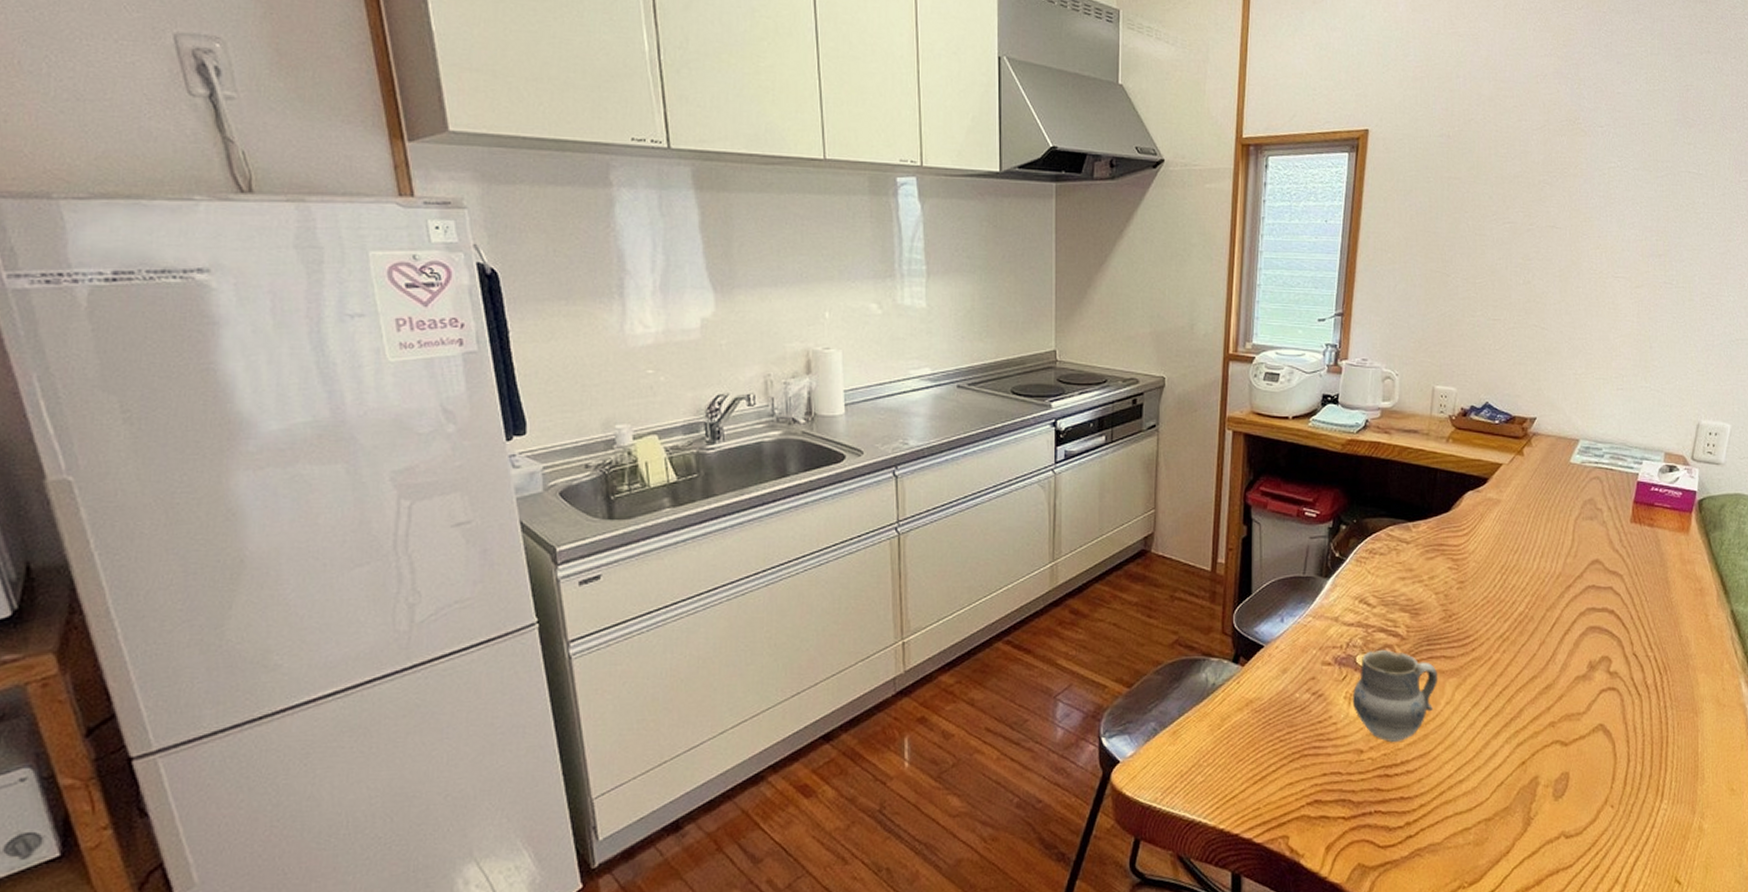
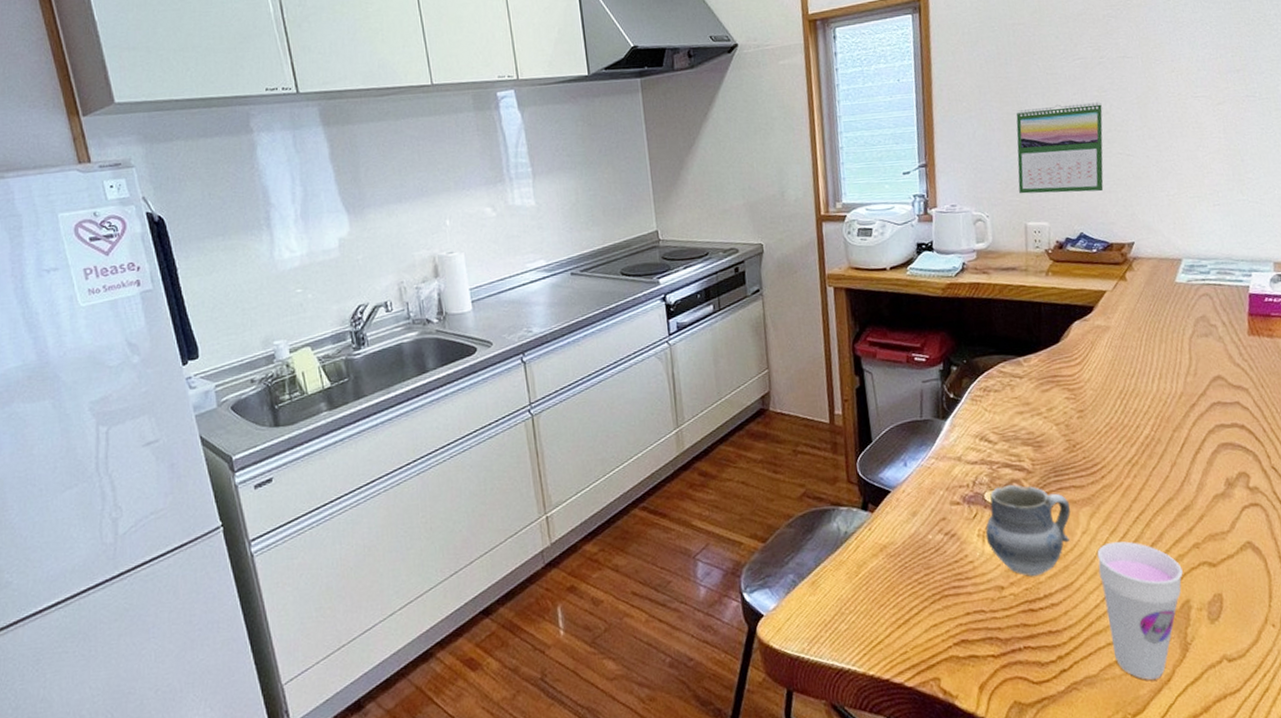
calendar: none [1432,267,1525,363] -> present [1016,102,1104,194]
cup: none [1456,714,1536,851] -> present [1097,541,1183,680]

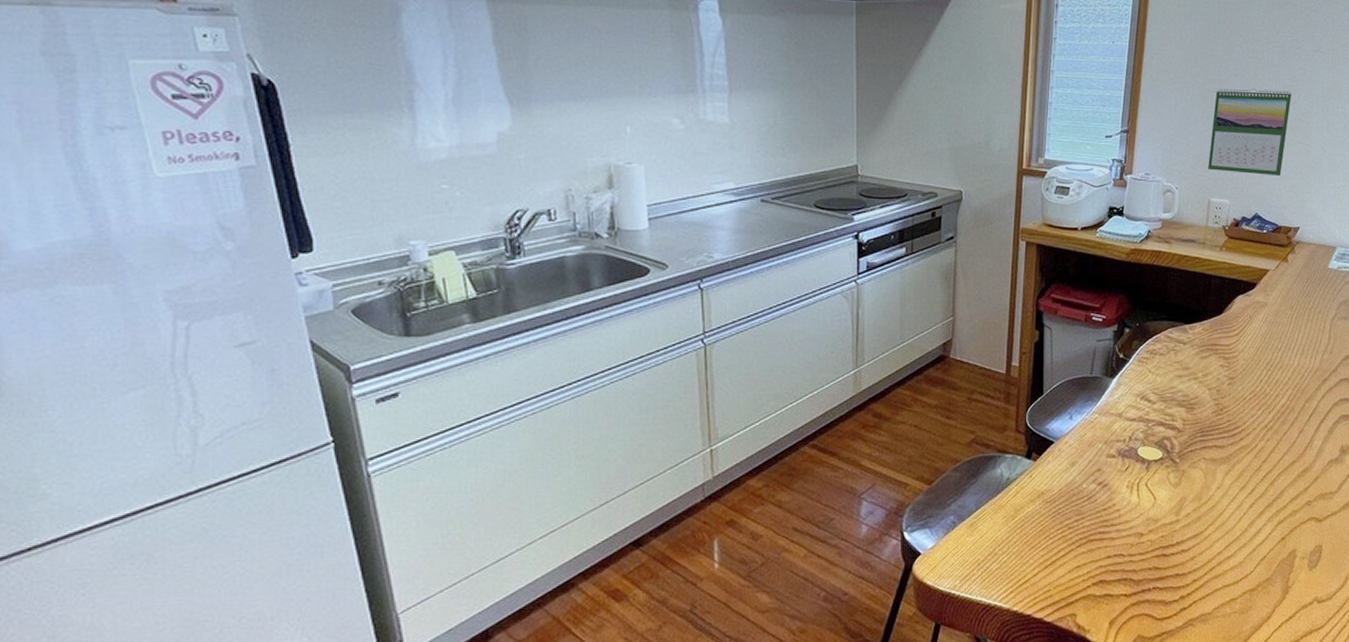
cup: present [985,484,1071,577] -> none [1134,441,1210,526]
cup: present [1097,541,1183,680] -> none [1225,496,1294,618]

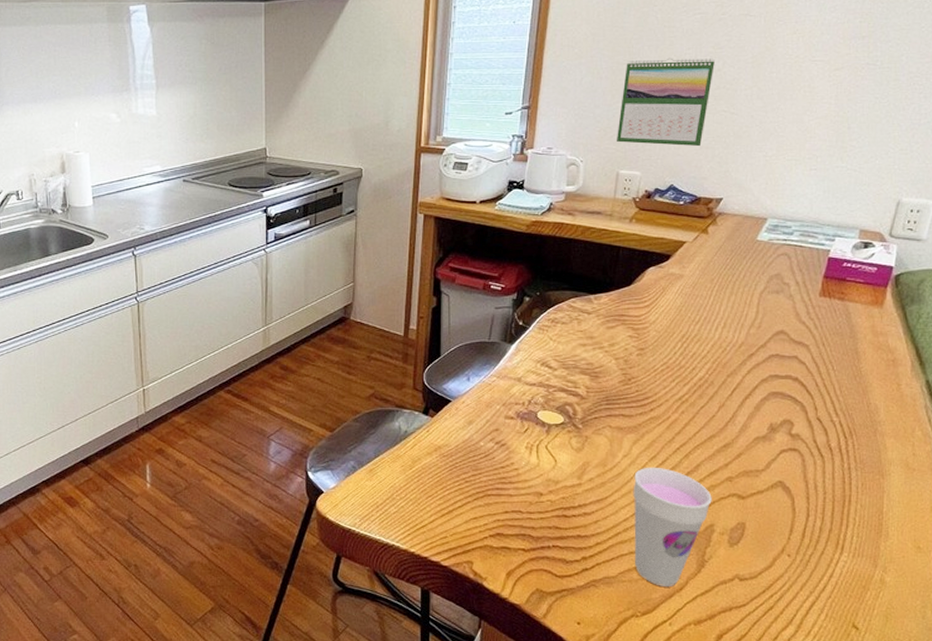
cup: none [1225,496,1294,618] -> present [633,467,712,586]

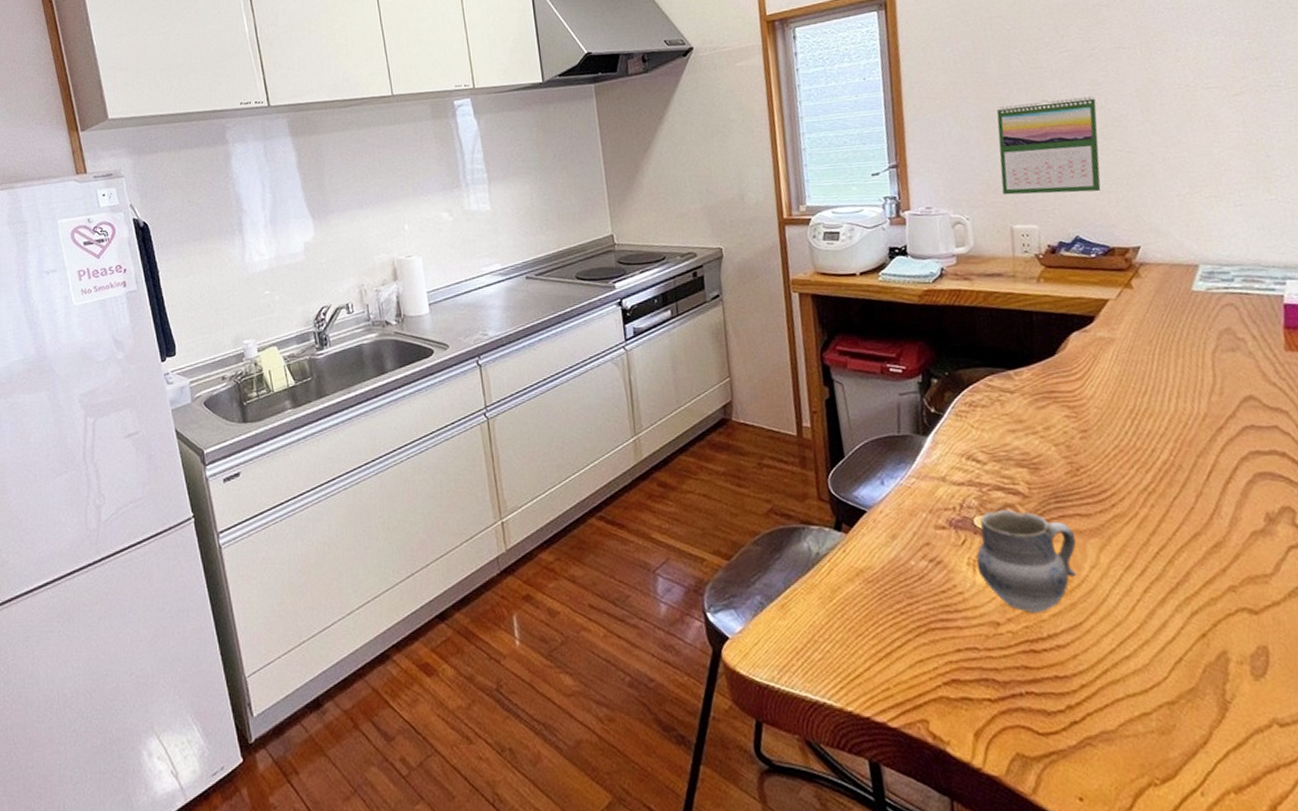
cup: none [533,407,617,488] -> present [976,509,1078,614]
cup: present [633,467,712,586] -> none [1109,578,1217,741]

